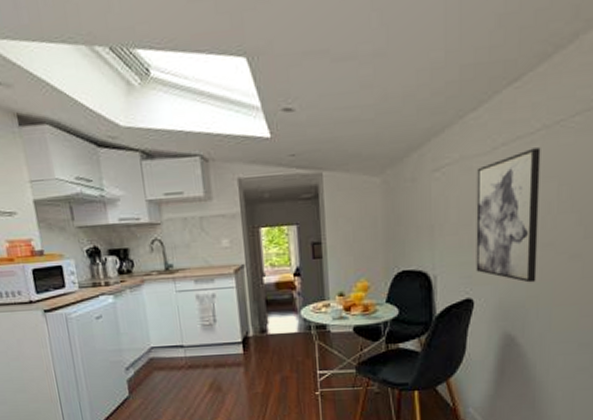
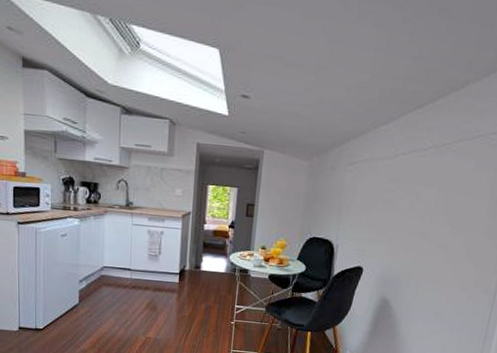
wall art: present [476,147,541,283] -> none [368,160,430,262]

